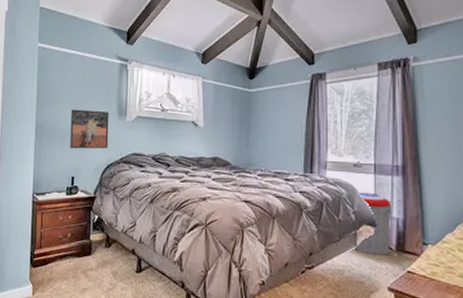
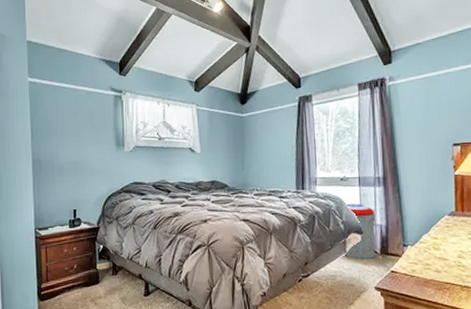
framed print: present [70,109,109,149] -> none [68,142,108,182]

